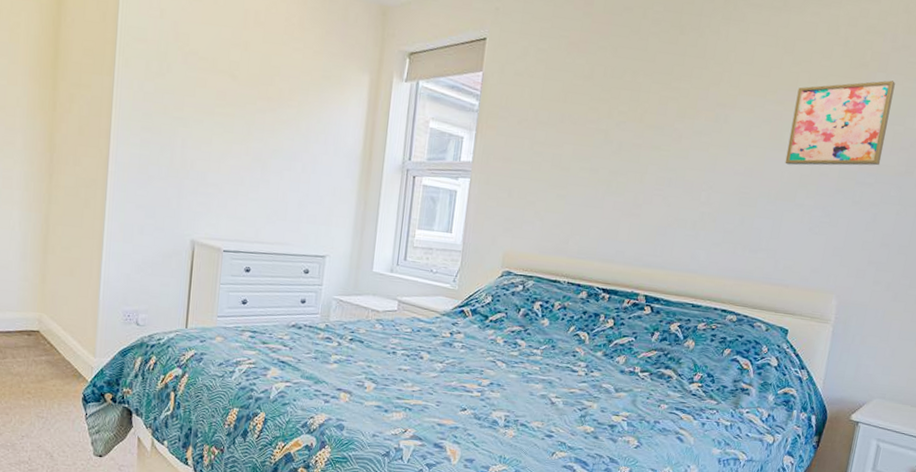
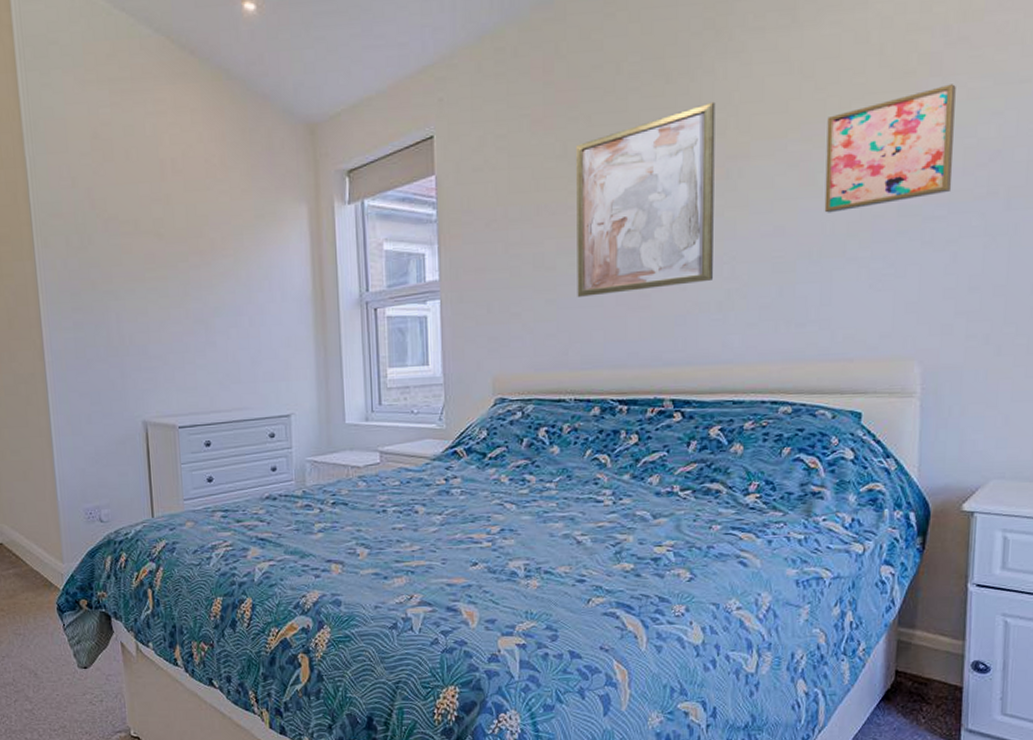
wall art: none [583,56,716,203] -> present [576,101,716,297]

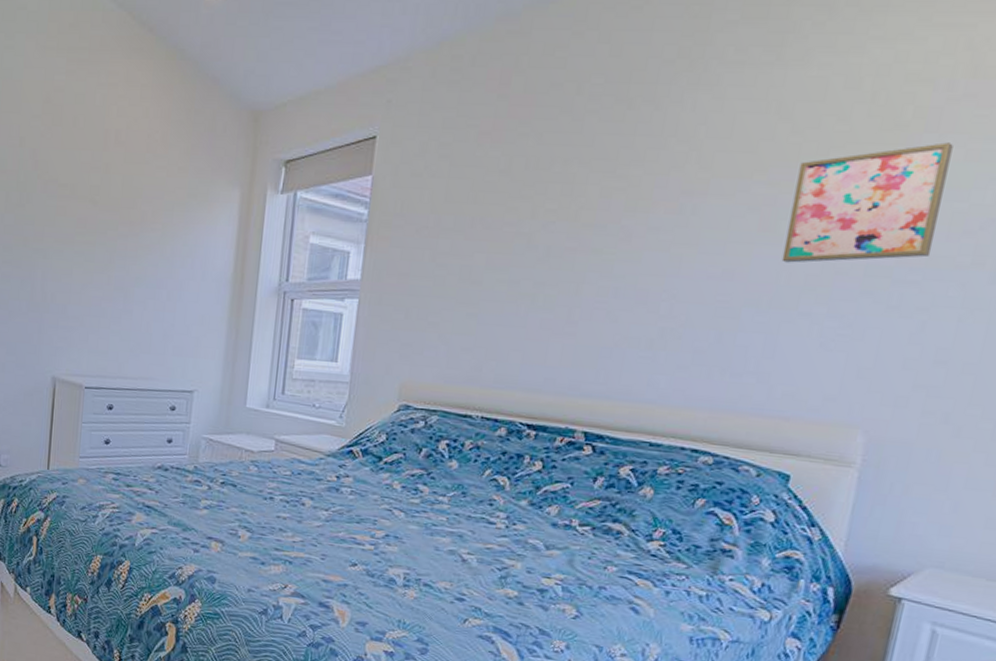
wall art: present [576,101,716,297] -> none [500,133,679,317]

